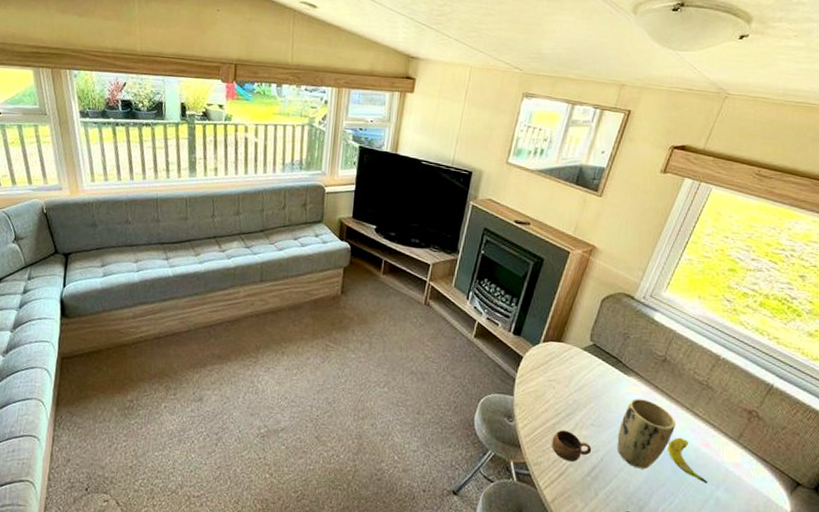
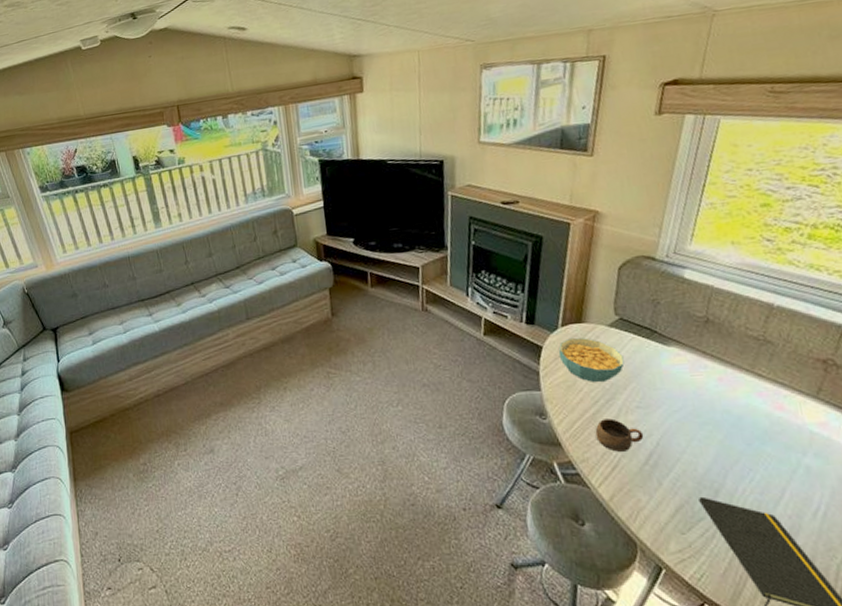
cereal bowl: none [535,353,589,398] -> present [558,337,625,383]
plant pot: present [617,398,677,469] -> none [670,368,738,448]
banana: present [667,437,708,485] -> none [732,404,792,453]

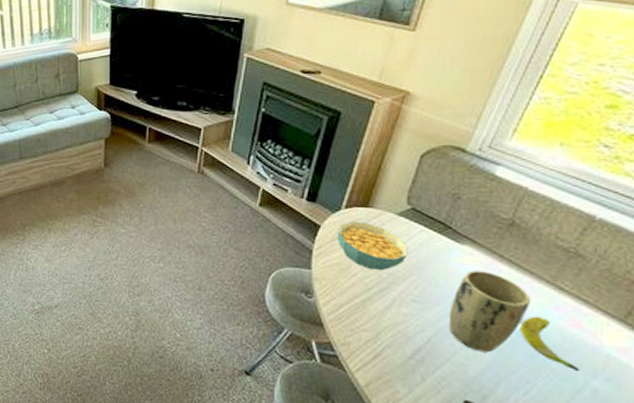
cup: present [595,418,644,452] -> none [362,307,415,343]
plant pot: none [670,368,738,448] -> present [448,270,532,353]
banana: none [732,404,792,453] -> present [519,316,581,372]

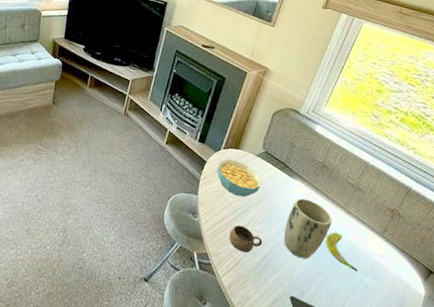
cup: none [362,307,415,343] -> present [229,225,263,253]

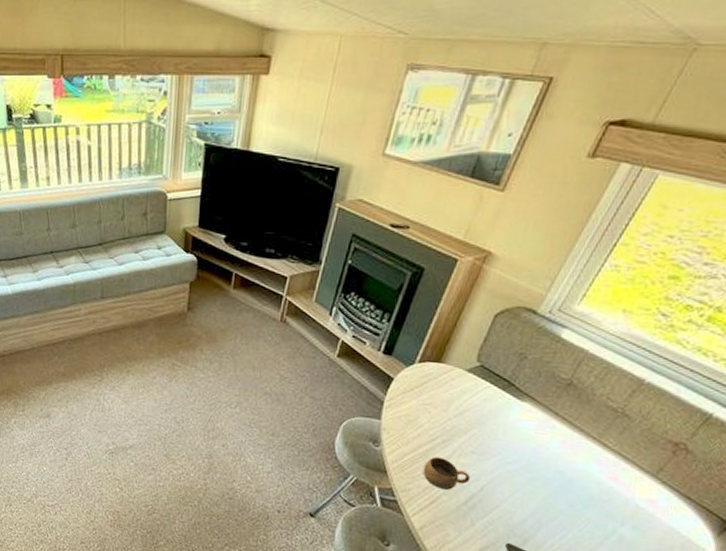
cereal bowl: present [216,159,262,198] -> none [408,375,473,424]
plant pot: present [284,198,333,259] -> none [501,426,578,501]
banana: present [325,232,358,272] -> none [563,469,612,521]

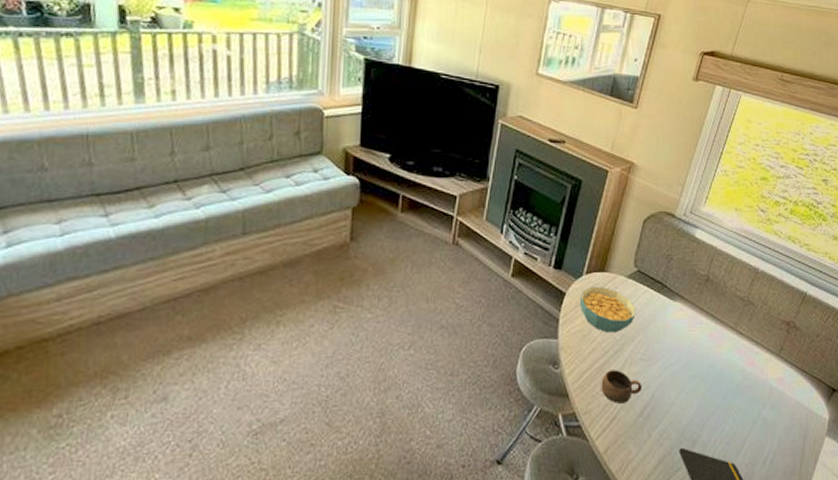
cereal bowl: none [408,375,473,424] -> present [579,286,636,334]

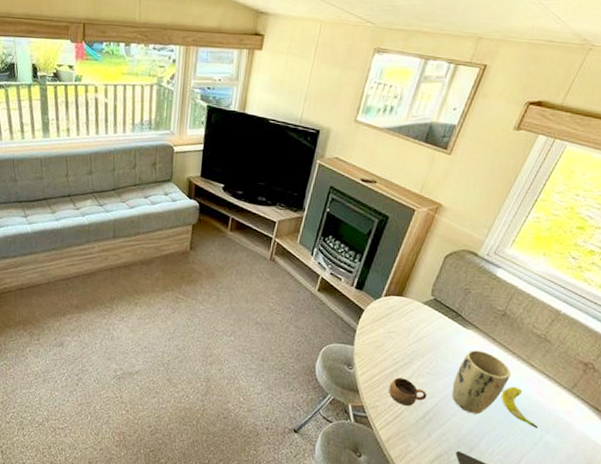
cereal bowl: present [579,286,636,334] -> none [376,307,429,349]
plant pot: none [667,324,723,400] -> present [452,350,512,414]
banana: none [715,359,755,405] -> present [501,386,539,429]

